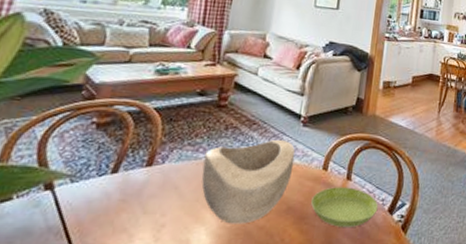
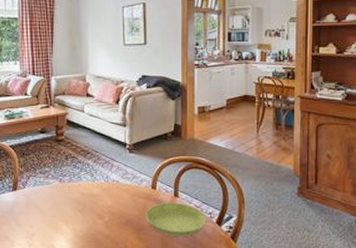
decorative bowl: present [201,139,296,224] -> none [54,165,126,234]

